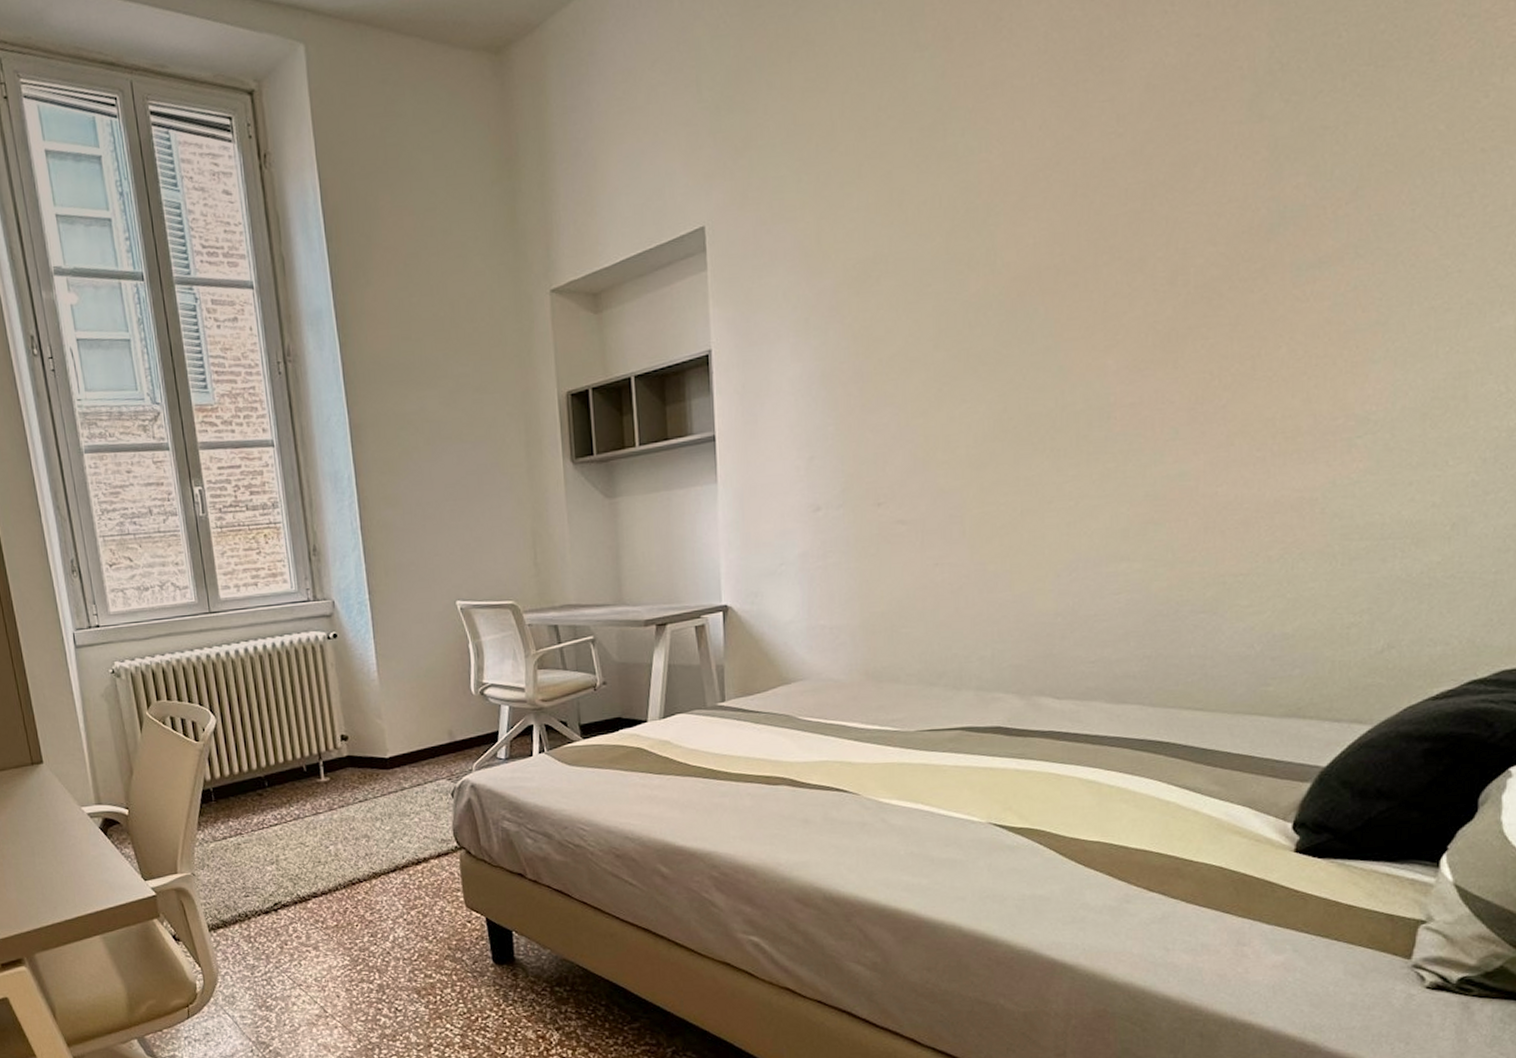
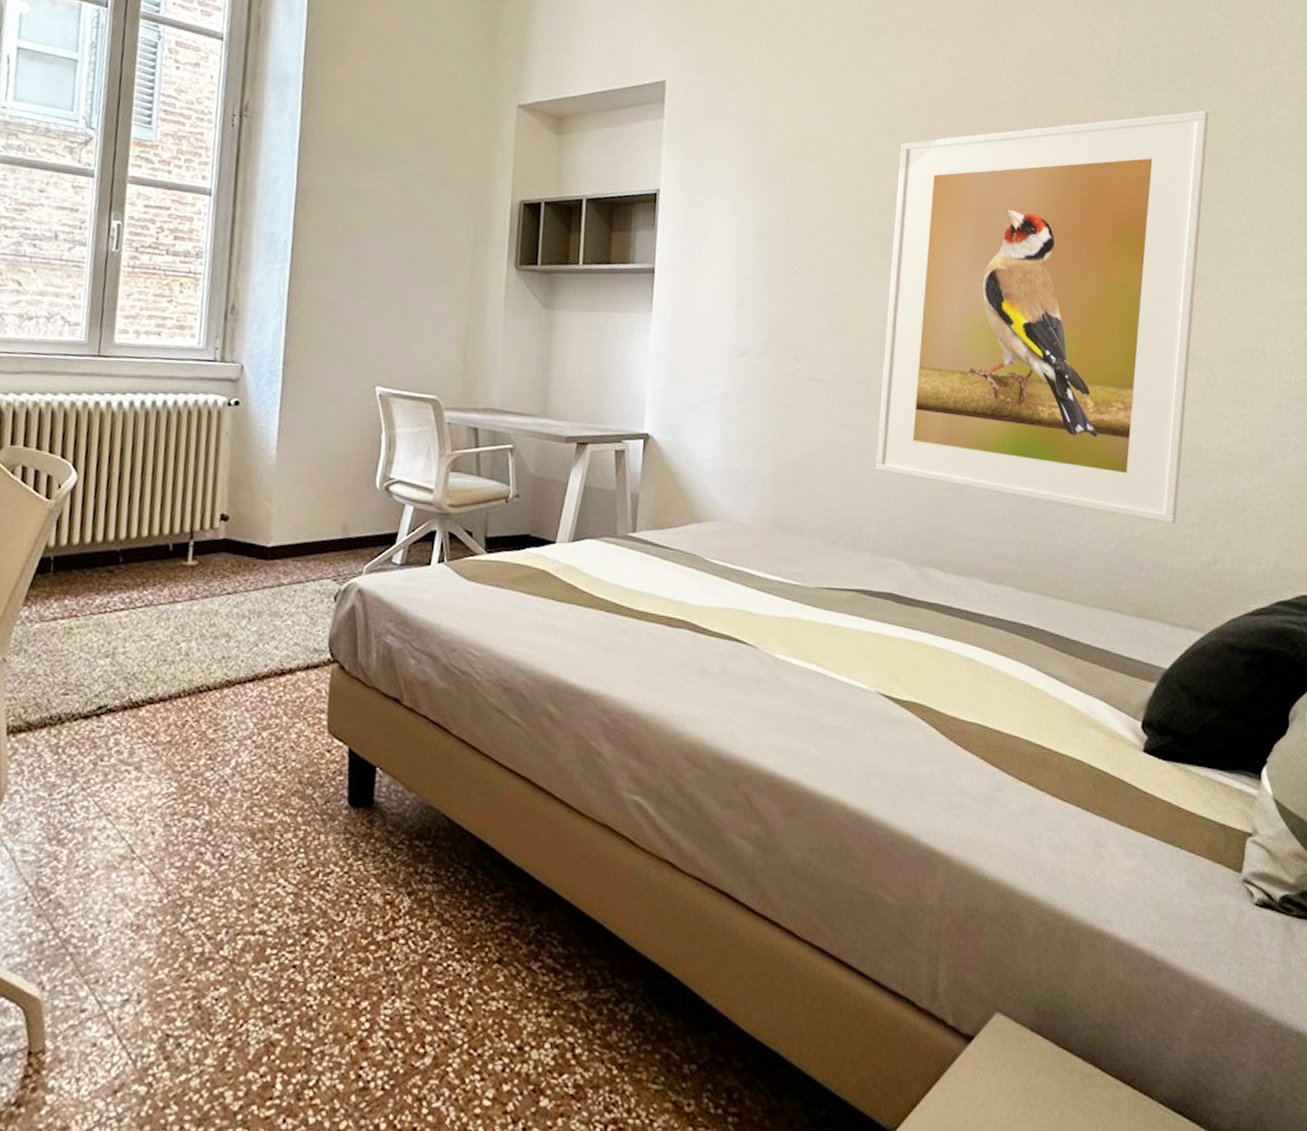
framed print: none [974,105,1399,615] -> present [875,110,1210,524]

